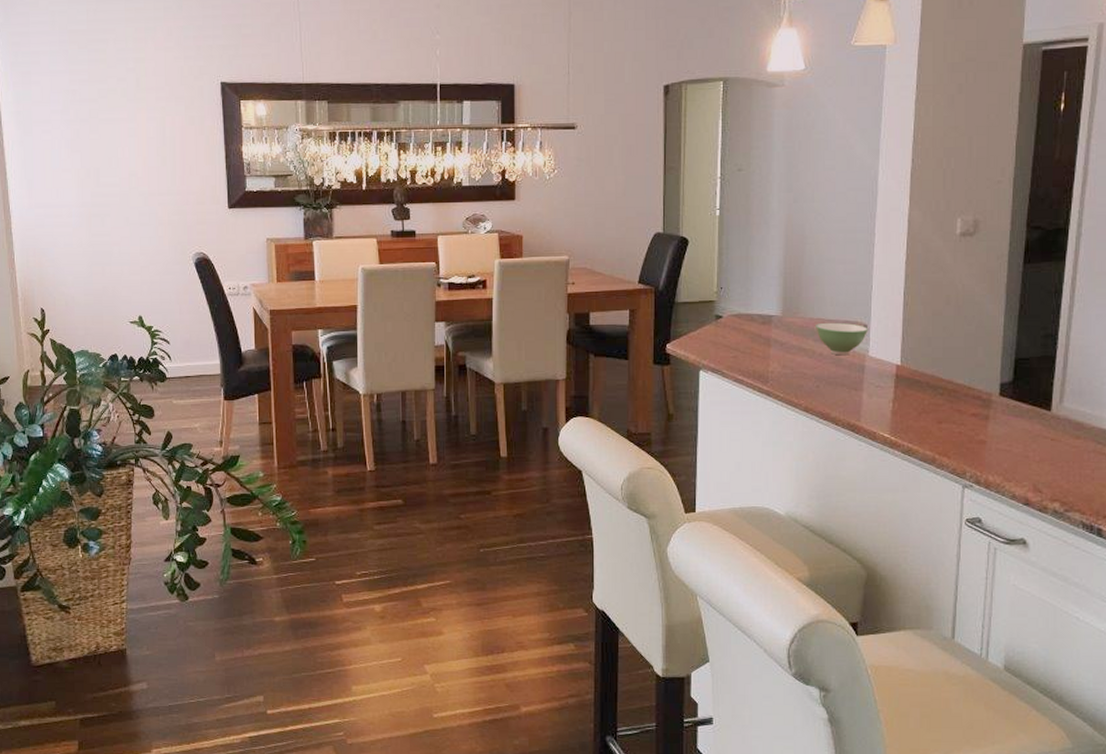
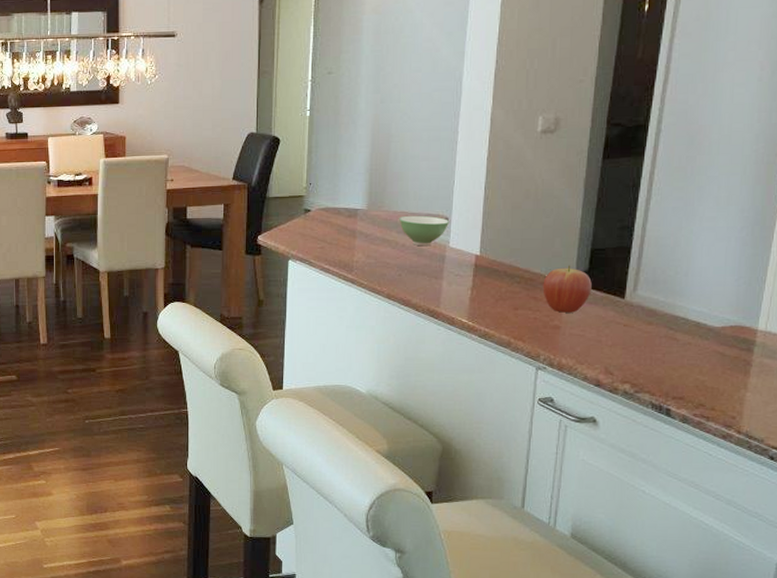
fruit: none [967,375,1017,426] -> present [543,265,592,313]

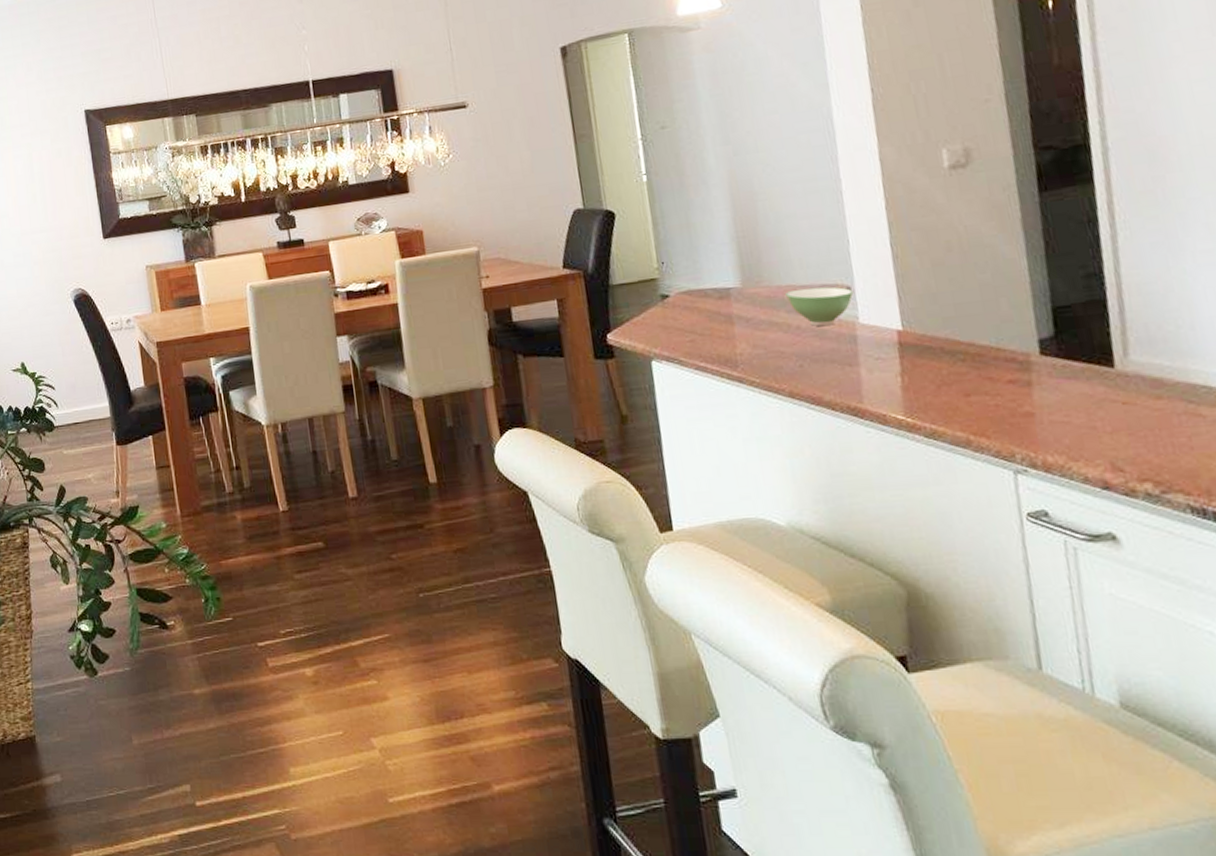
fruit: present [543,265,592,313] -> none [996,331,1066,395]

